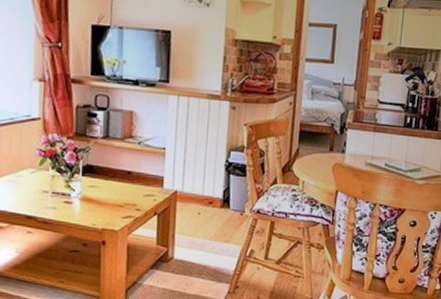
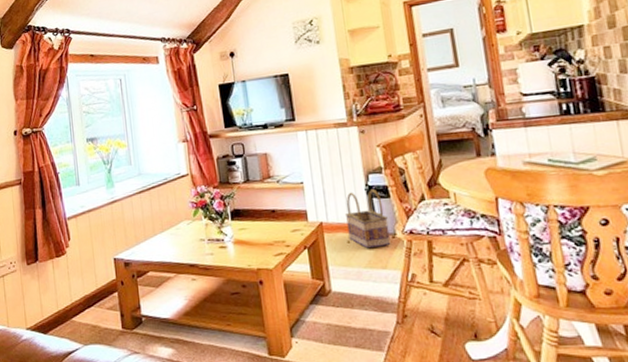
basket: none [200,165,240,223] -> present [344,188,391,249]

